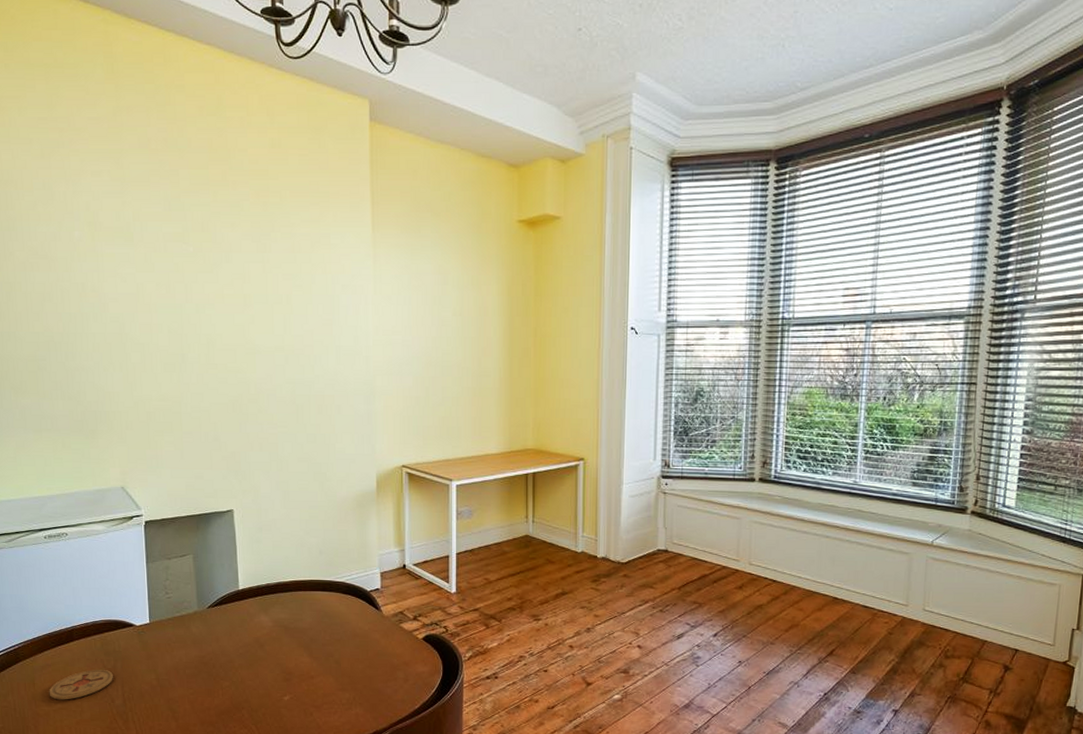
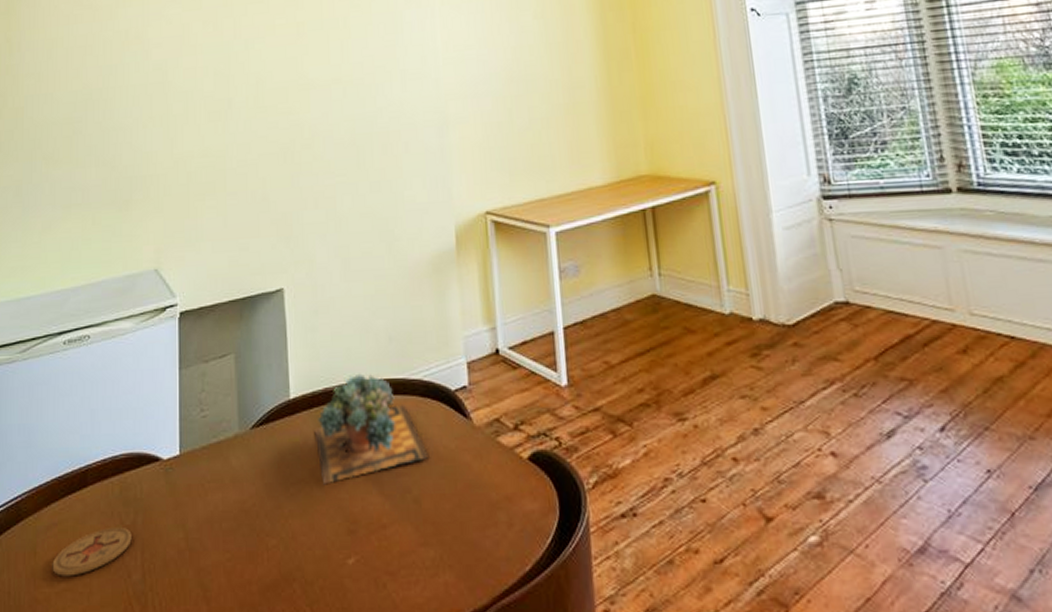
succulent plant: none [258,575,348,649] -> present [314,373,430,485]

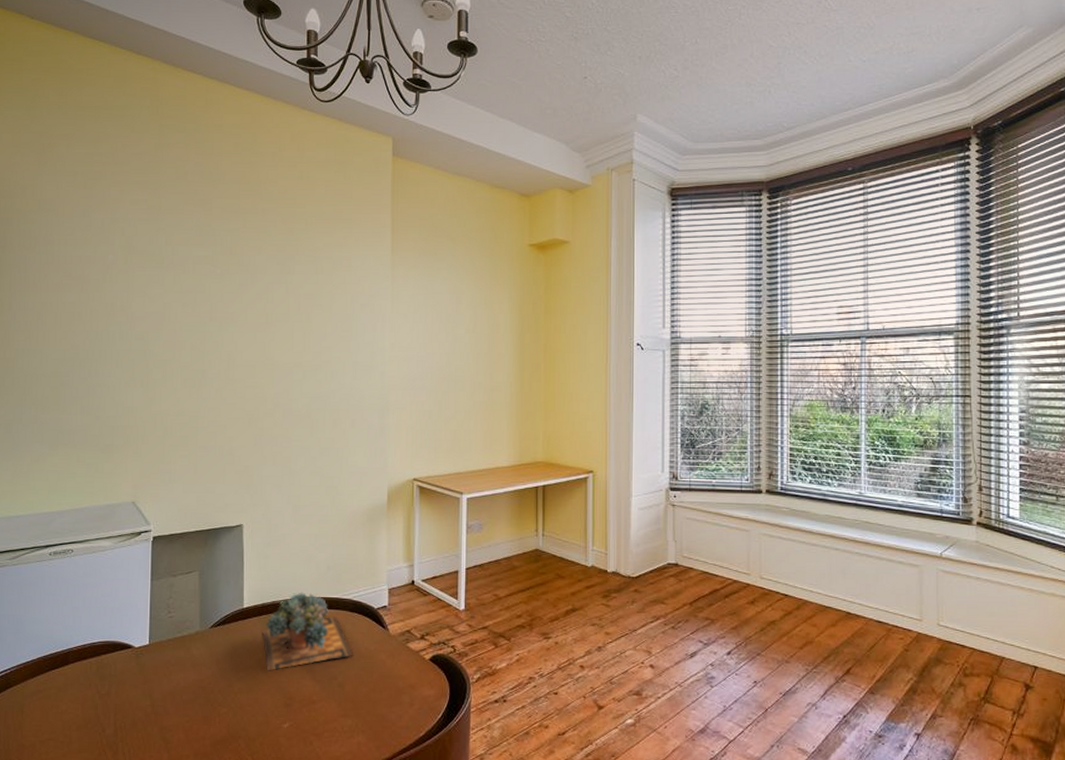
coaster: present [52,528,132,577] -> none [37,696,106,730]

